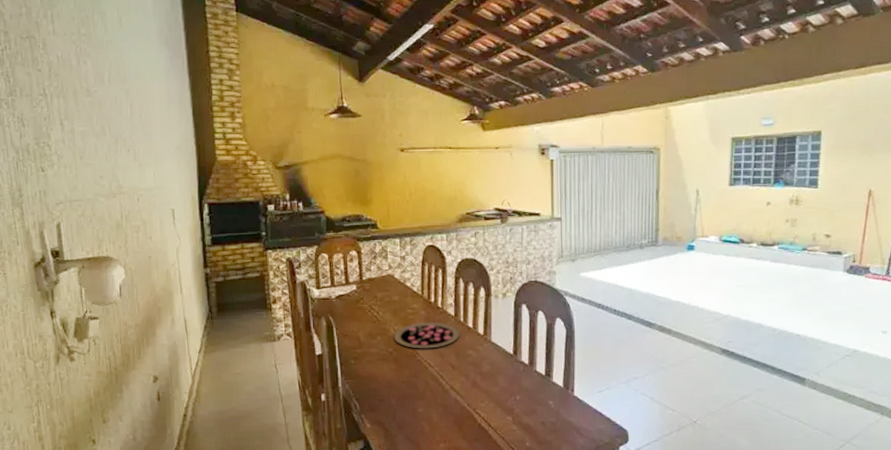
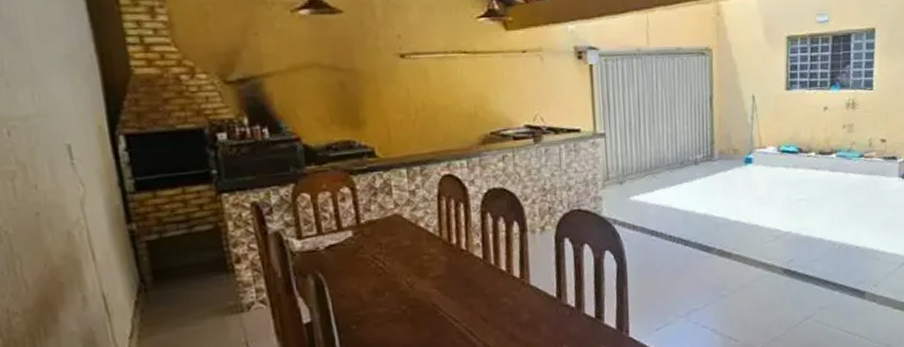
pizza: present [393,322,460,349] -> none [406,268,491,303]

